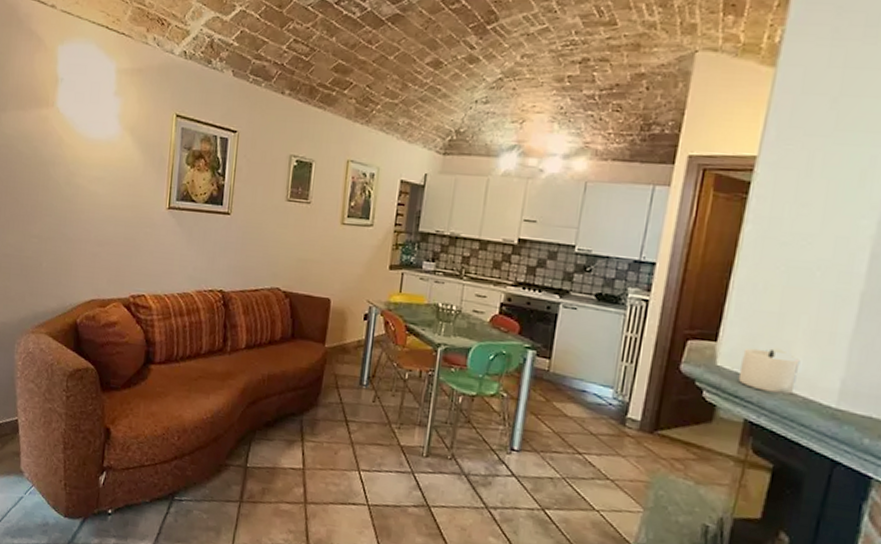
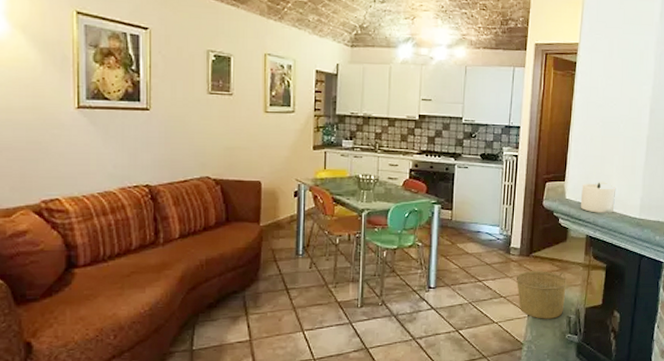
basket: none [630,452,708,523] -> present [516,271,567,319]

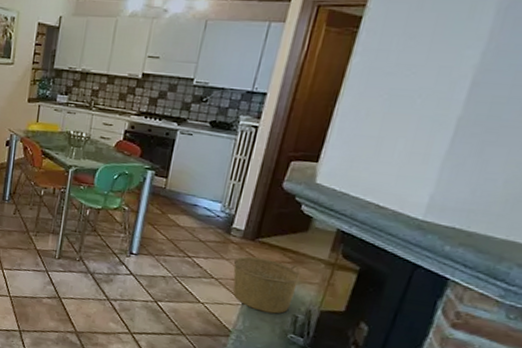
candle: present [580,182,616,214] -> none [334,167,394,208]

